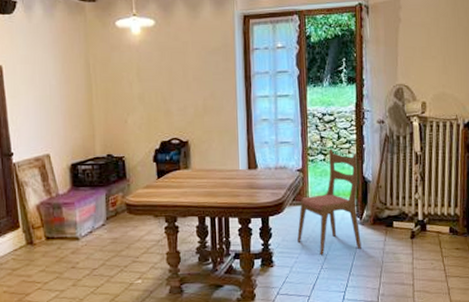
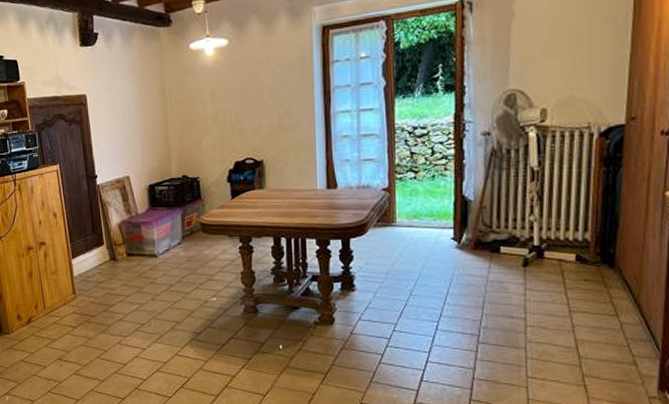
dining chair: present [297,148,361,255] -> none [382,165,459,280]

